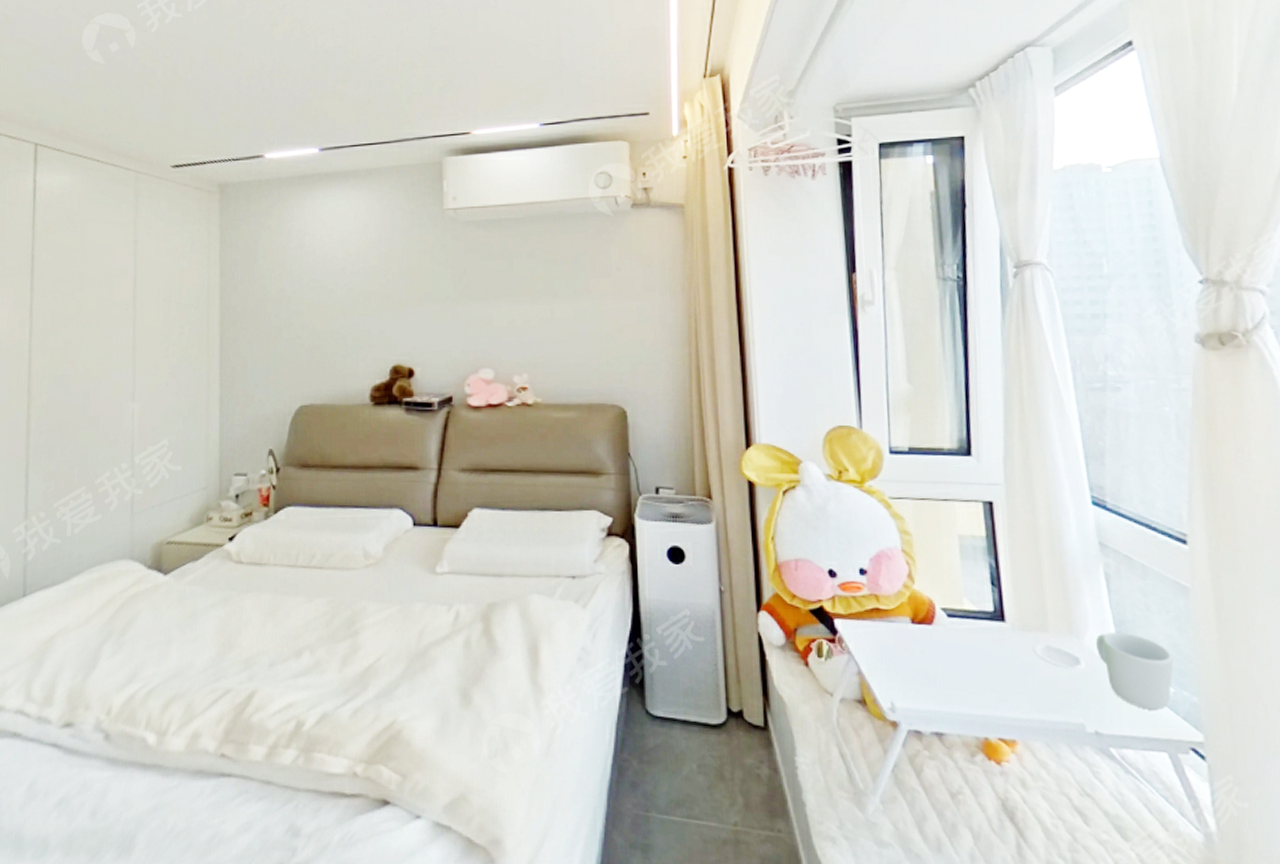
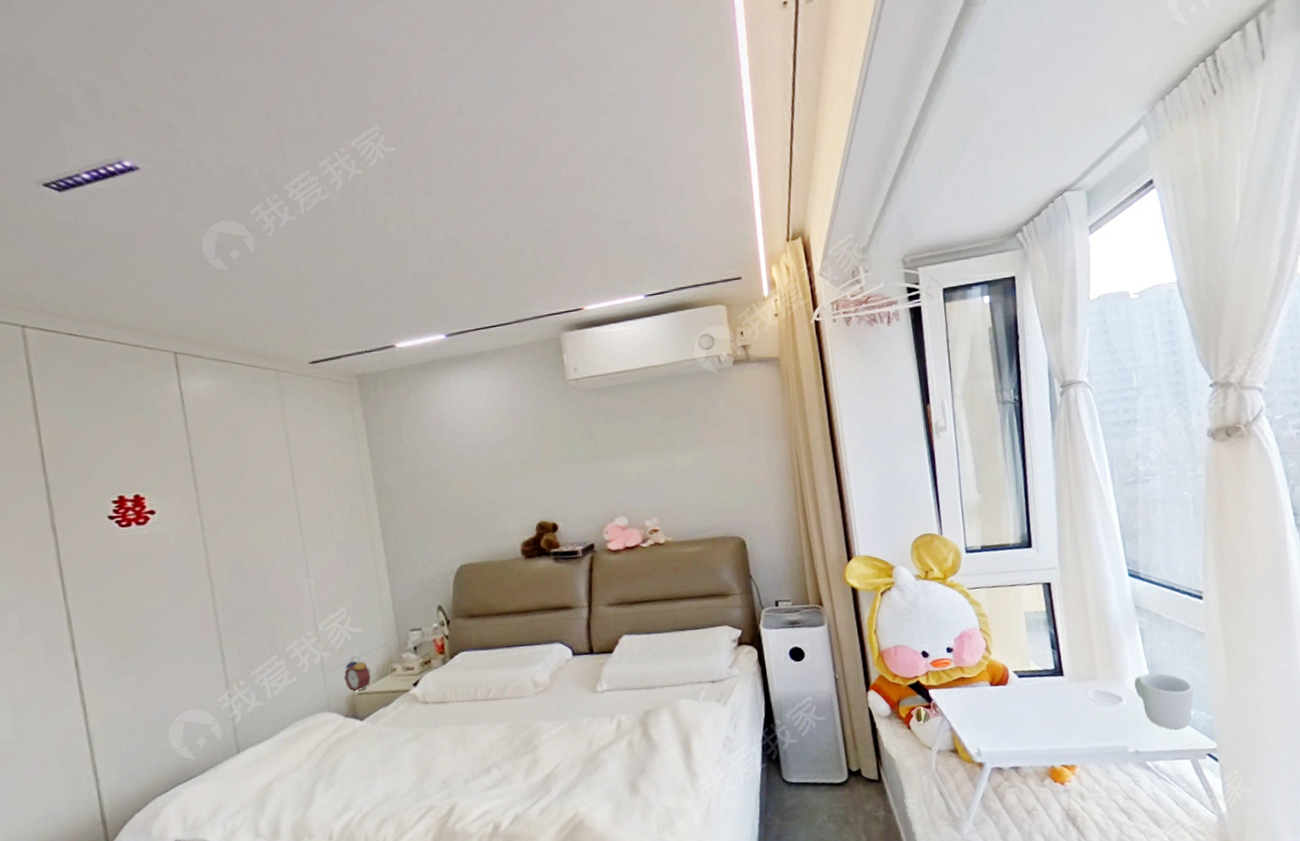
alarm clock: none [154,497,185,540] -> present [345,656,372,692]

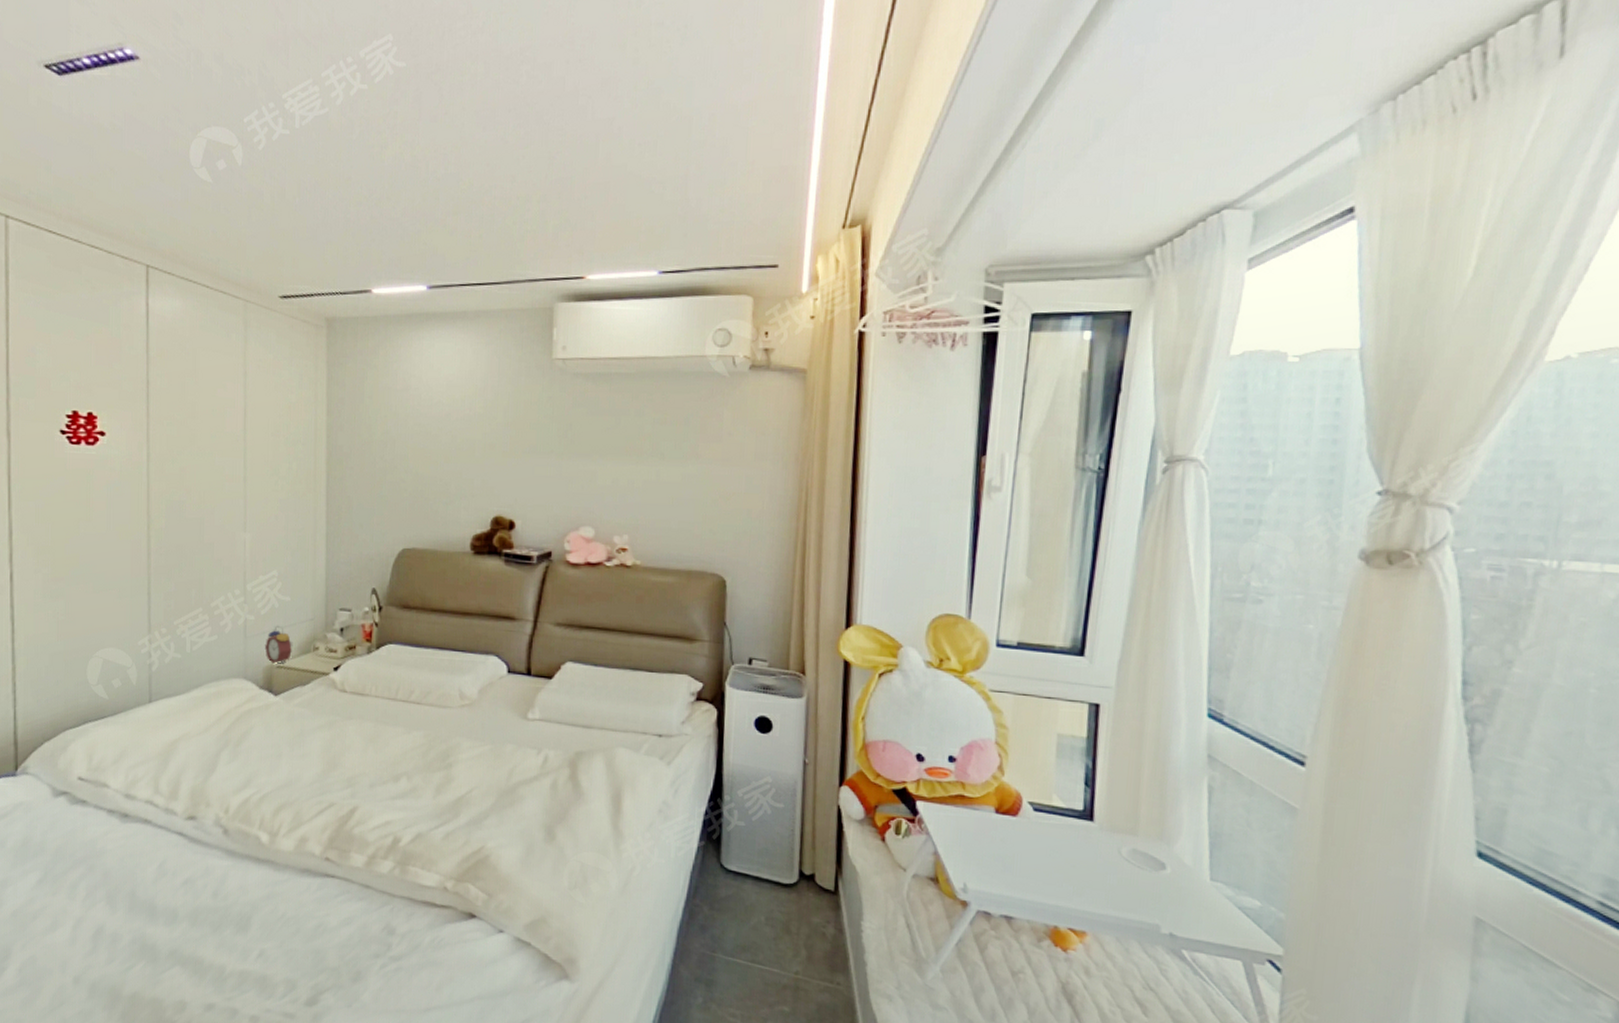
mug: present [1134,673,1194,730] -> none [1186,843,1266,922]

